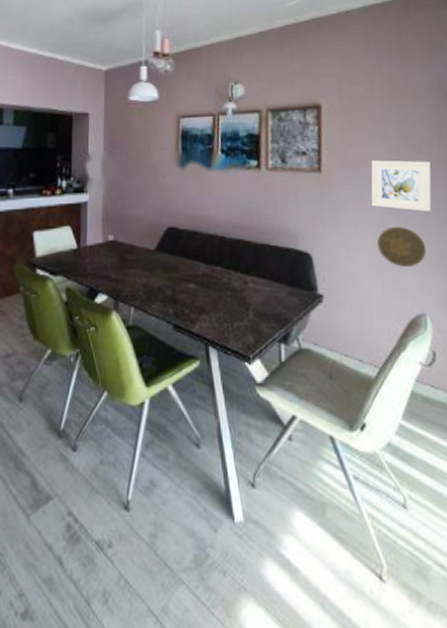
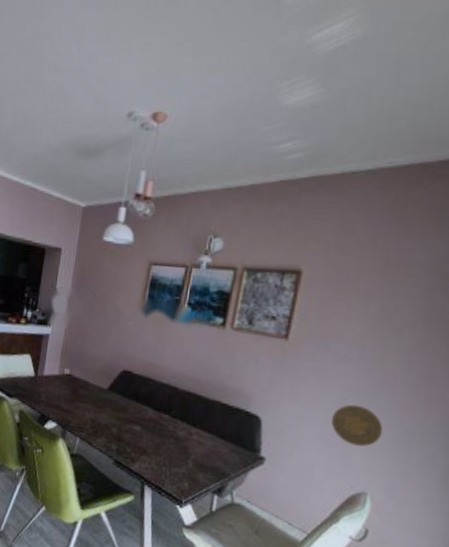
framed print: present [371,160,432,212] -> none [334,335,410,396]

